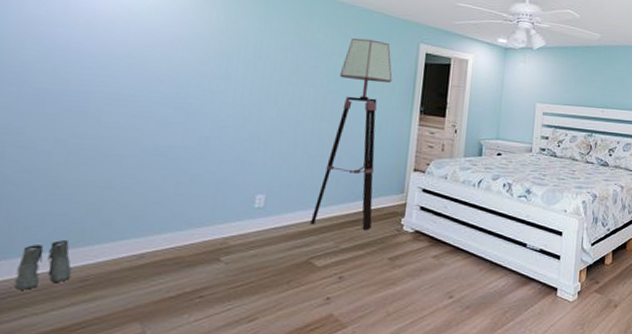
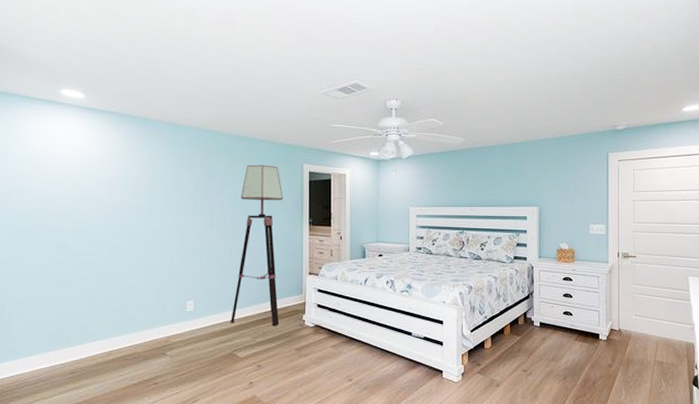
boots: present [14,240,71,290] -> none [28,343,63,381]

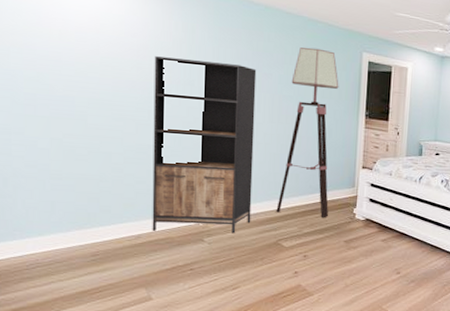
bookshelf: none [121,186,210,347] -> present [152,56,257,234]

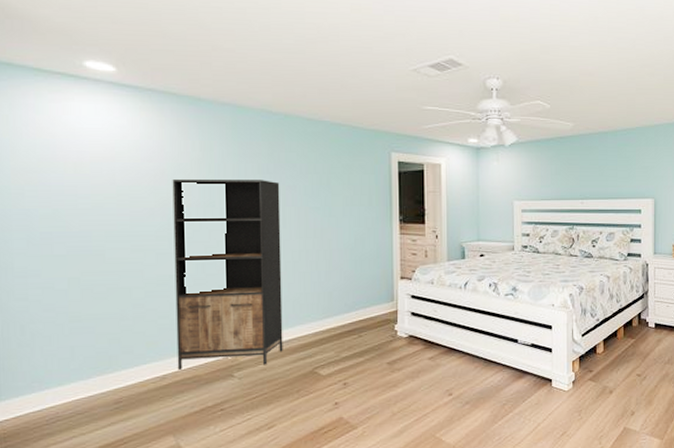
floor lamp: present [276,47,339,217] -> none [310,153,369,338]

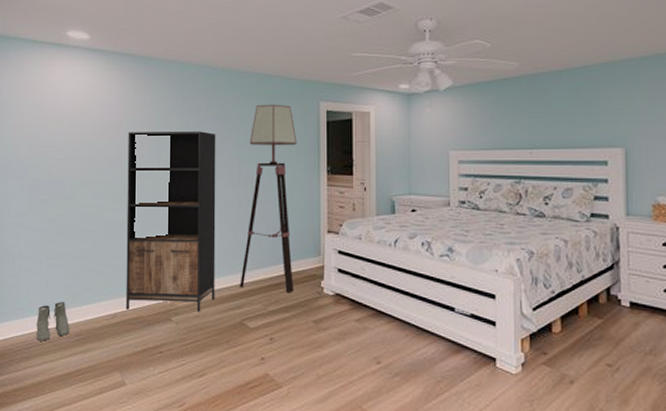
boots: none [60,368,105,414] -> present [36,302,69,341]
floor lamp: none [310,153,369,338] -> present [240,104,297,292]

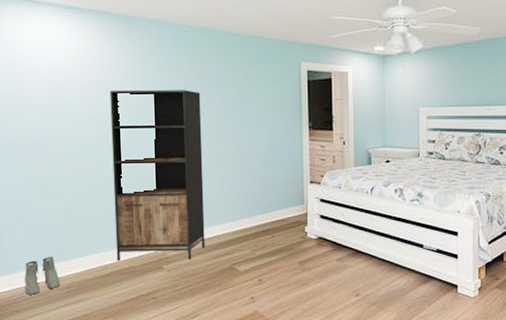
floor lamp: present [240,104,297,292] -> none [228,64,280,238]

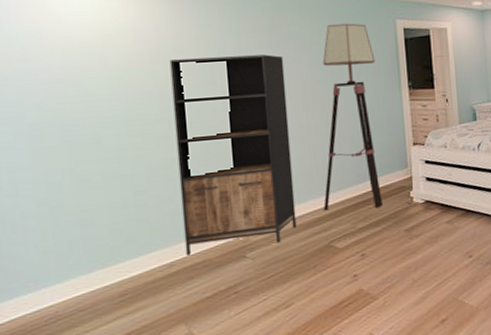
boots: present [24,257,59,295] -> none [58,261,109,313]
floor lamp: none [228,64,280,238] -> present [322,23,382,211]

